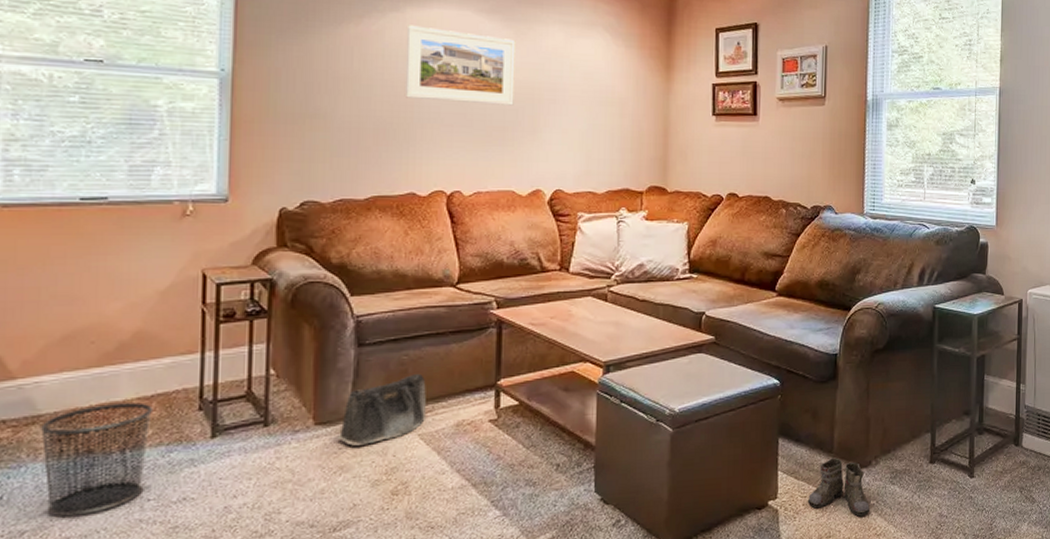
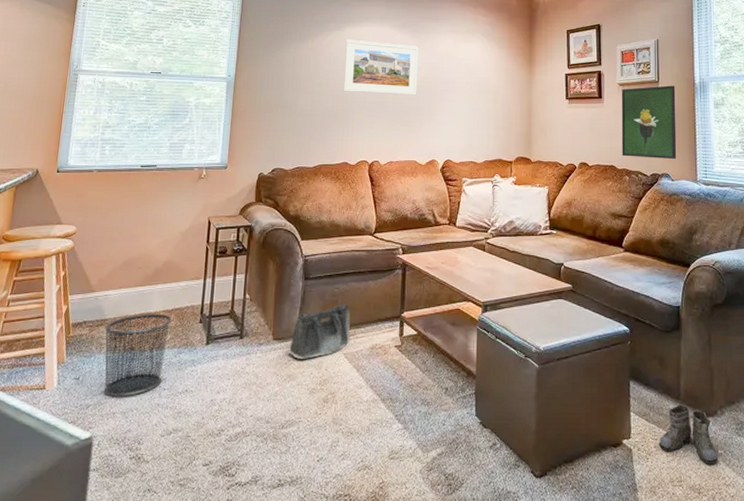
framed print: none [778,102,844,189] -> present [621,85,677,159]

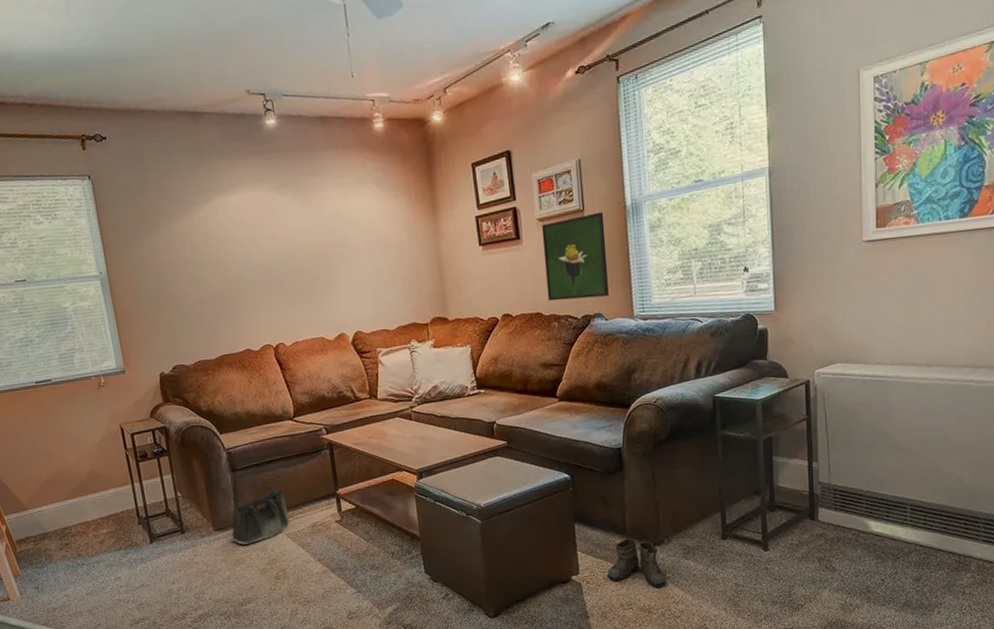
waste bin: present [103,314,173,397] -> none [49,521,118,599]
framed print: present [342,39,419,95] -> none [219,208,312,273]

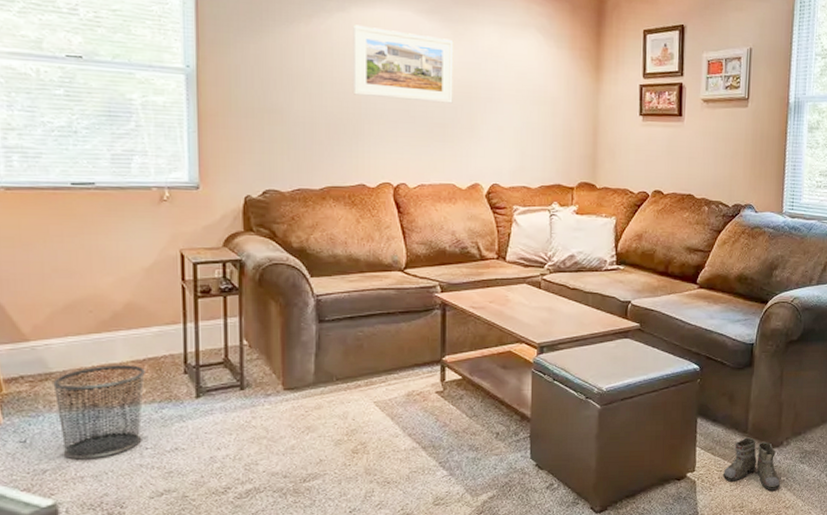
waste bin: none [49,521,118,599] -> present [53,365,147,460]
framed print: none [219,208,312,273] -> present [352,25,454,104]
saddlebag: present [231,488,290,545] -> none [304,348,381,409]
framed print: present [541,212,610,302] -> none [701,104,767,188]

